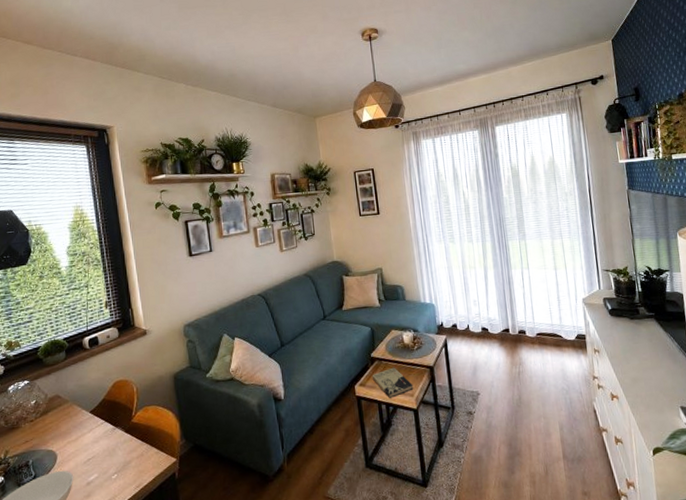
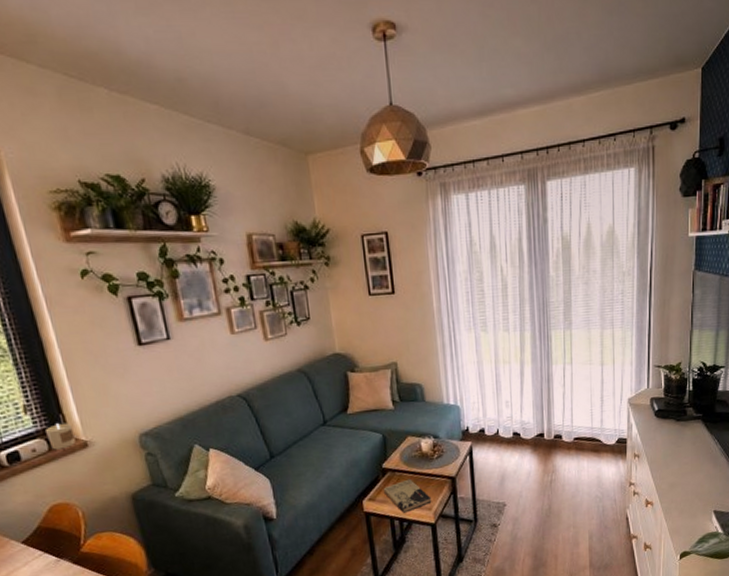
candle: none [118,315,138,337] -> present [46,422,76,450]

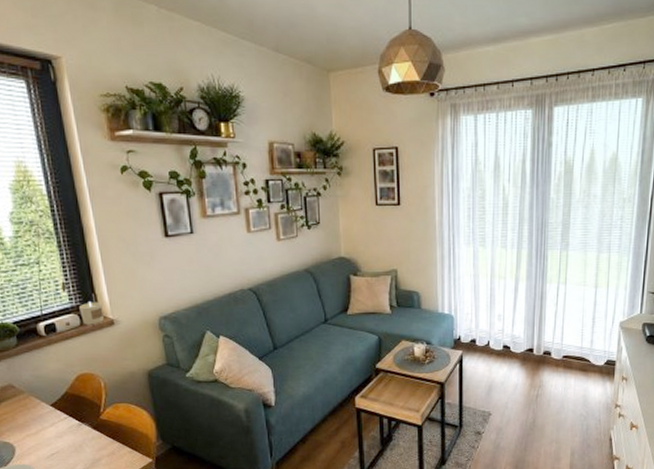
book: present [383,478,432,513] -> none [375,380,420,412]

